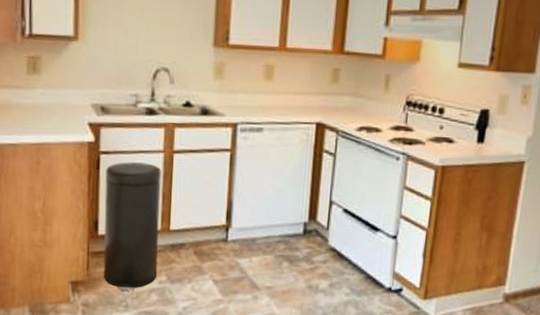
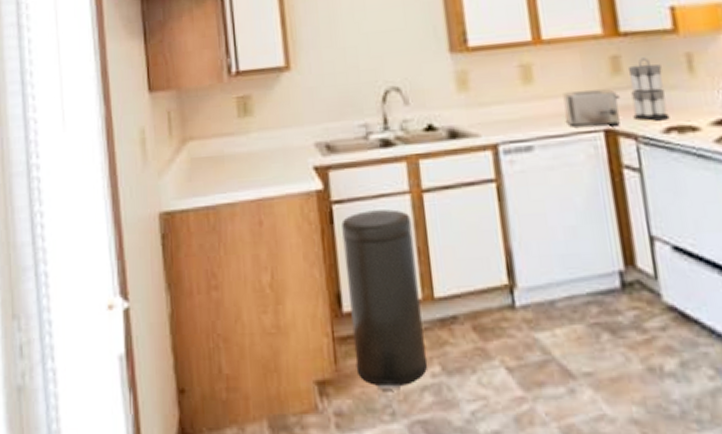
toaster: none [290,90,333,121] -> present [563,89,620,129]
spice rack: none [339,73,367,122] -> present [627,57,670,122]

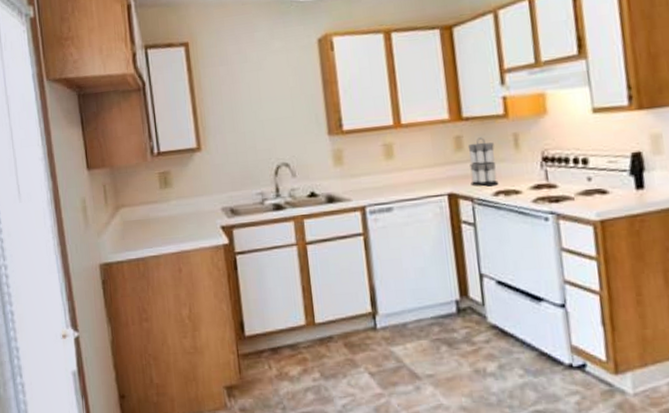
pedal bin: present [341,209,428,389] -> none [243,258,310,391]
toaster: present [563,89,620,129] -> none [416,162,461,194]

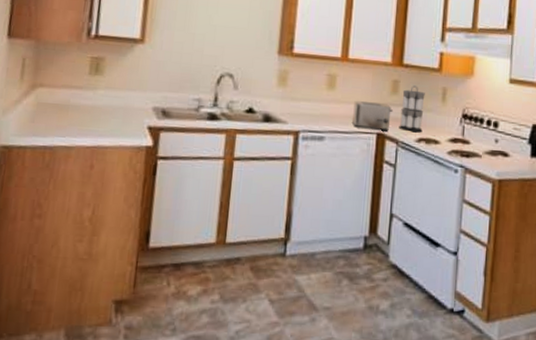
toaster: none [416,162,461,194] -> present [351,100,393,132]

